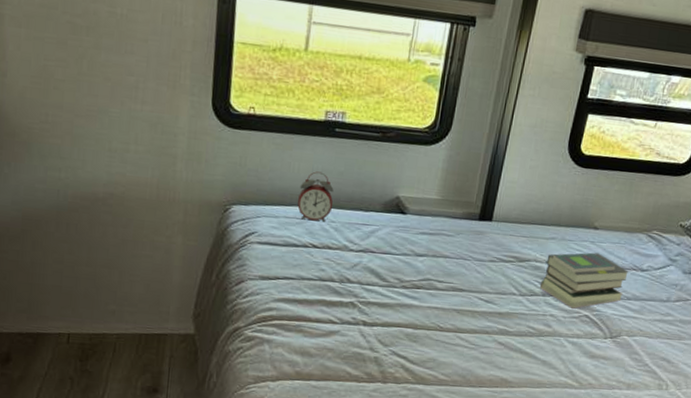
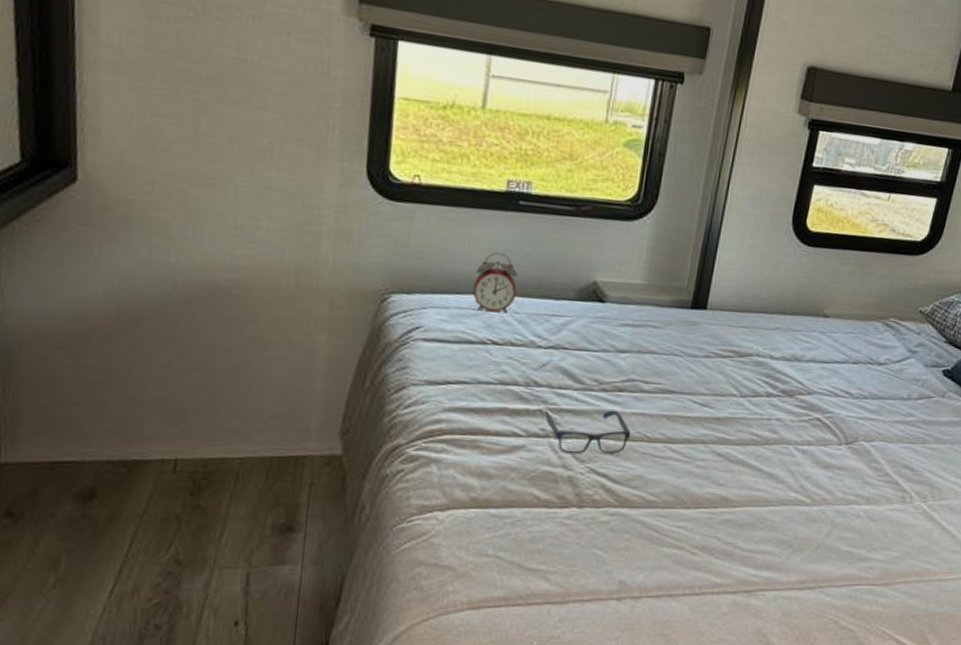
eyeglasses: none [355,302,427,340] -> present [545,410,631,455]
books: present [539,252,628,309] -> none [763,344,864,411]

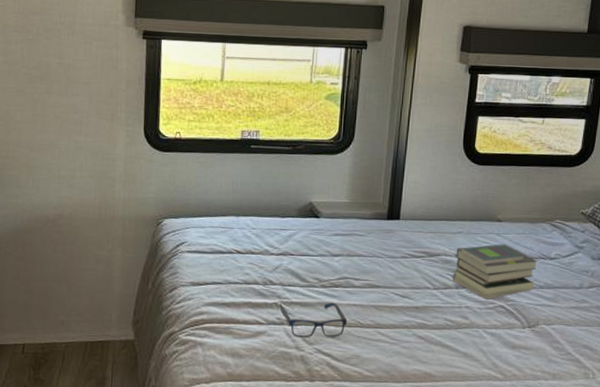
alarm clock: present [473,252,518,313] -> none [221,184,253,229]
books: none [763,344,864,411] -> present [452,244,537,300]

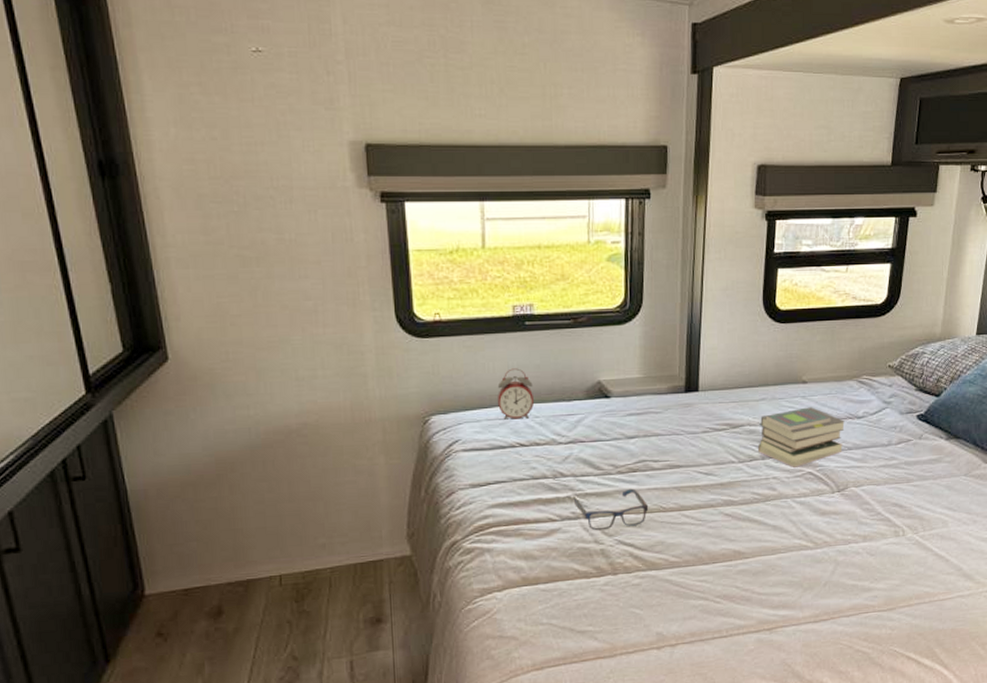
alarm clock: none [221,184,253,229] -> present [497,368,535,420]

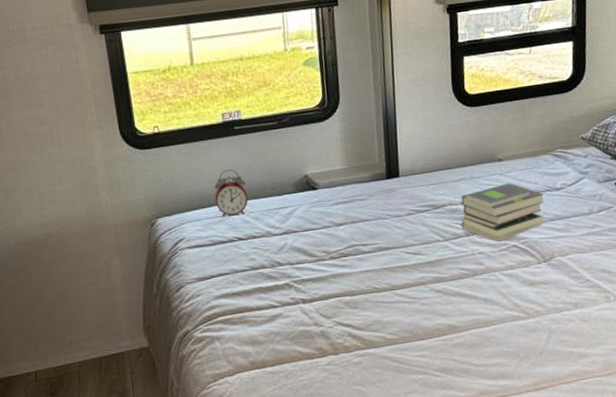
eyeglasses: present [573,488,649,531] -> none [291,272,363,314]

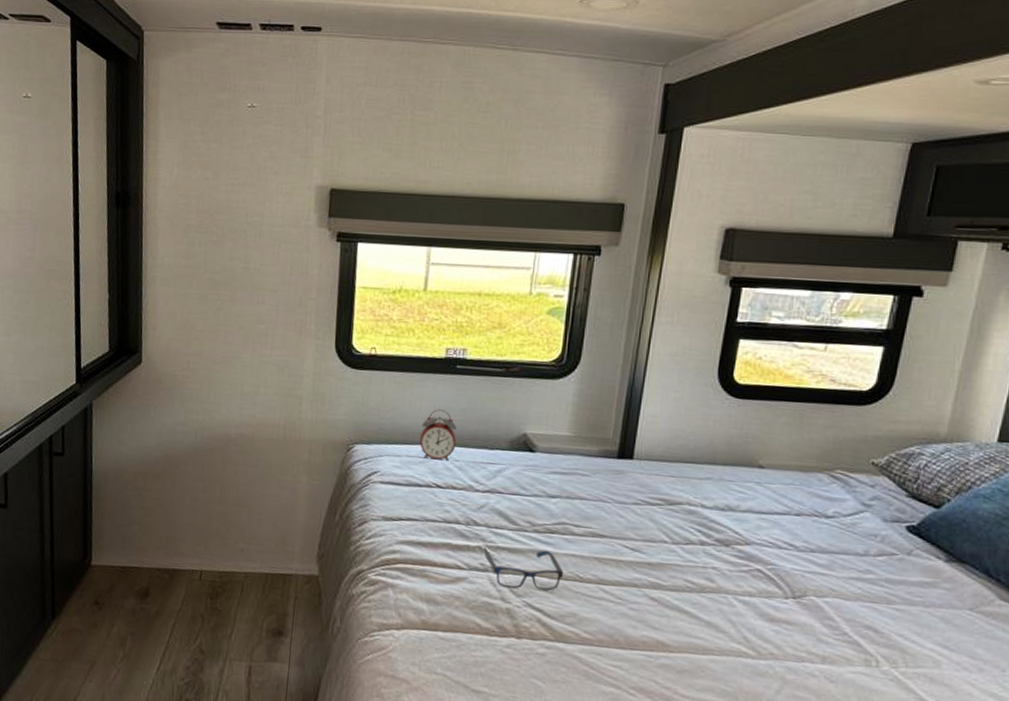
eyeglasses: none [291,272,363,314] -> present [484,547,564,591]
books: present [461,183,545,242] -> none [696,495,808,561]

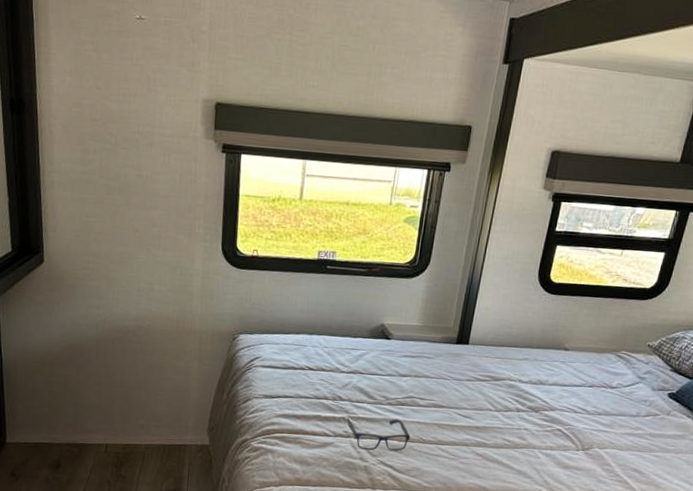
alarm clock: present [420,409,457,461] -> none [295,303,326,348]

